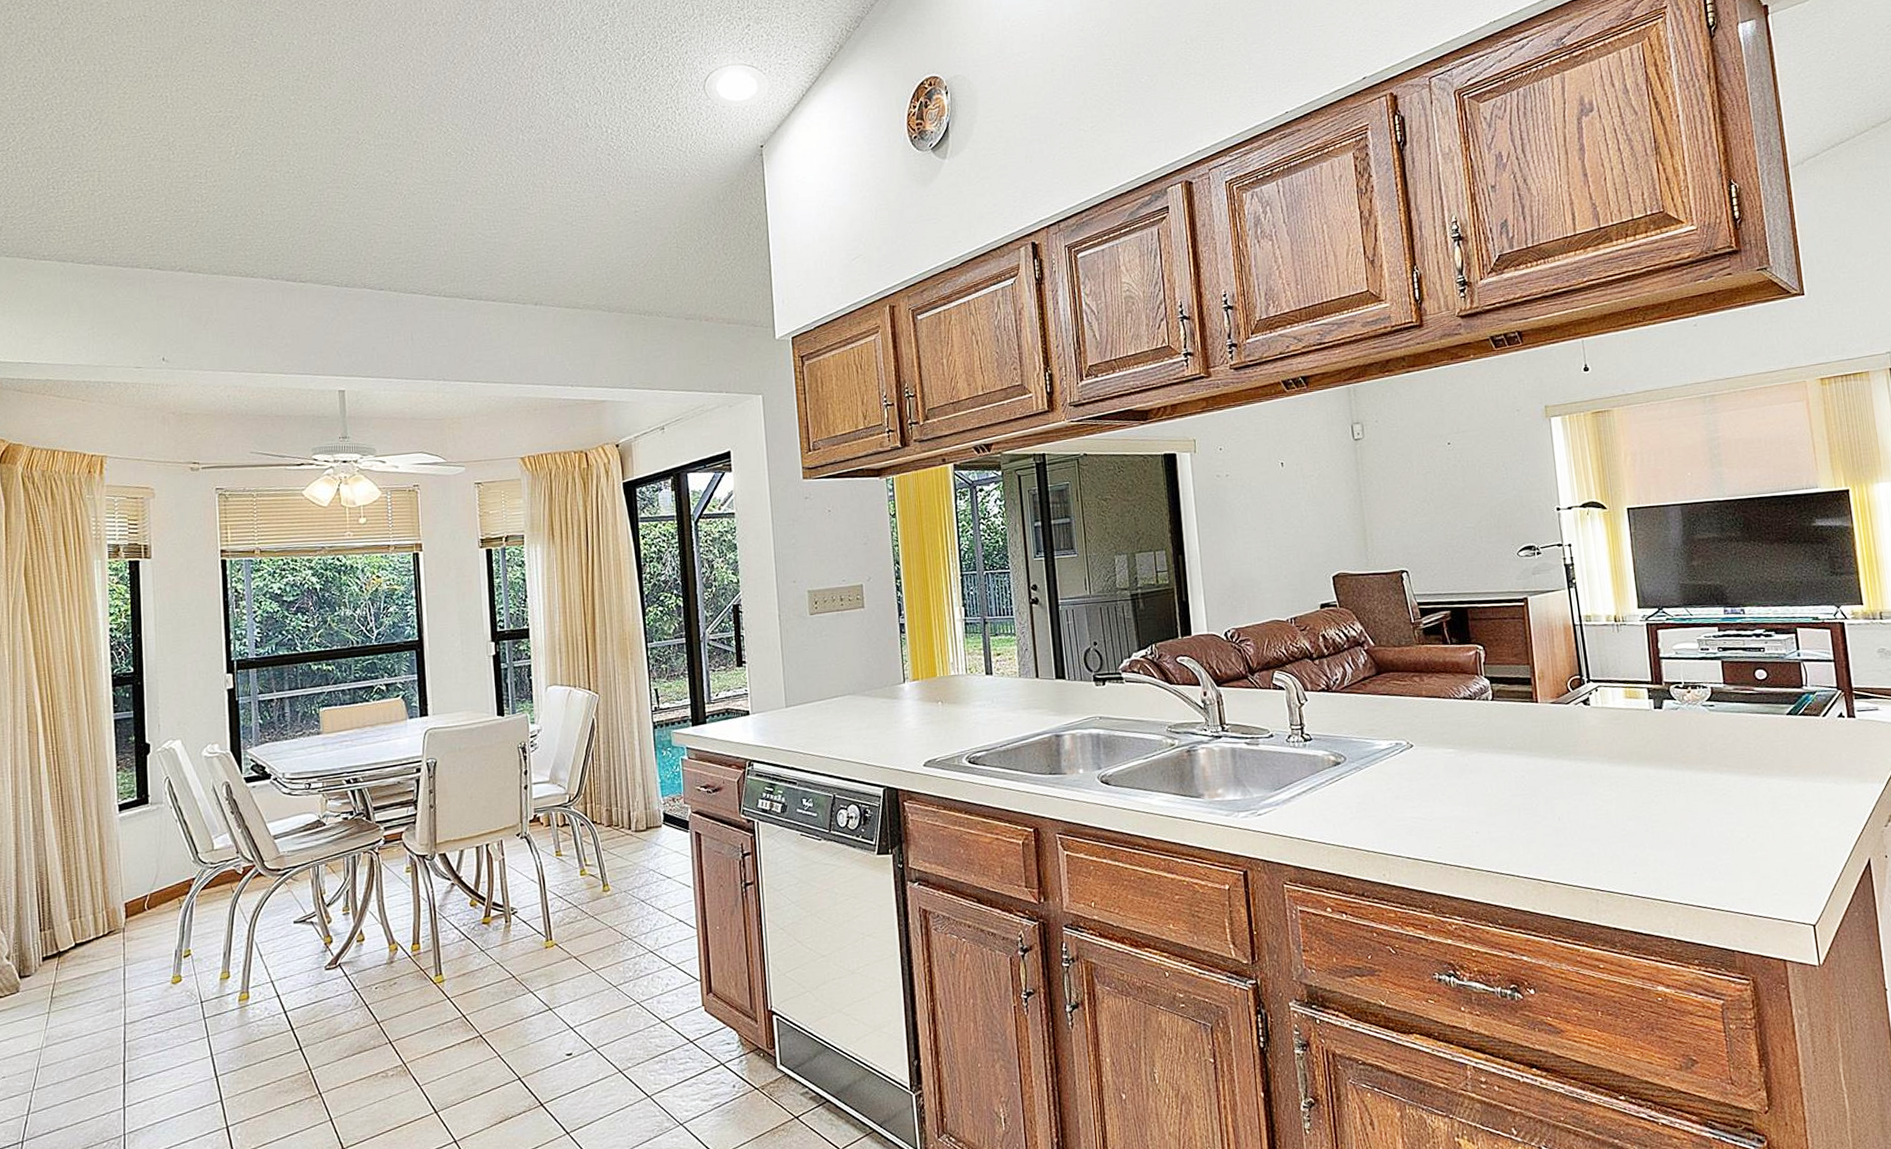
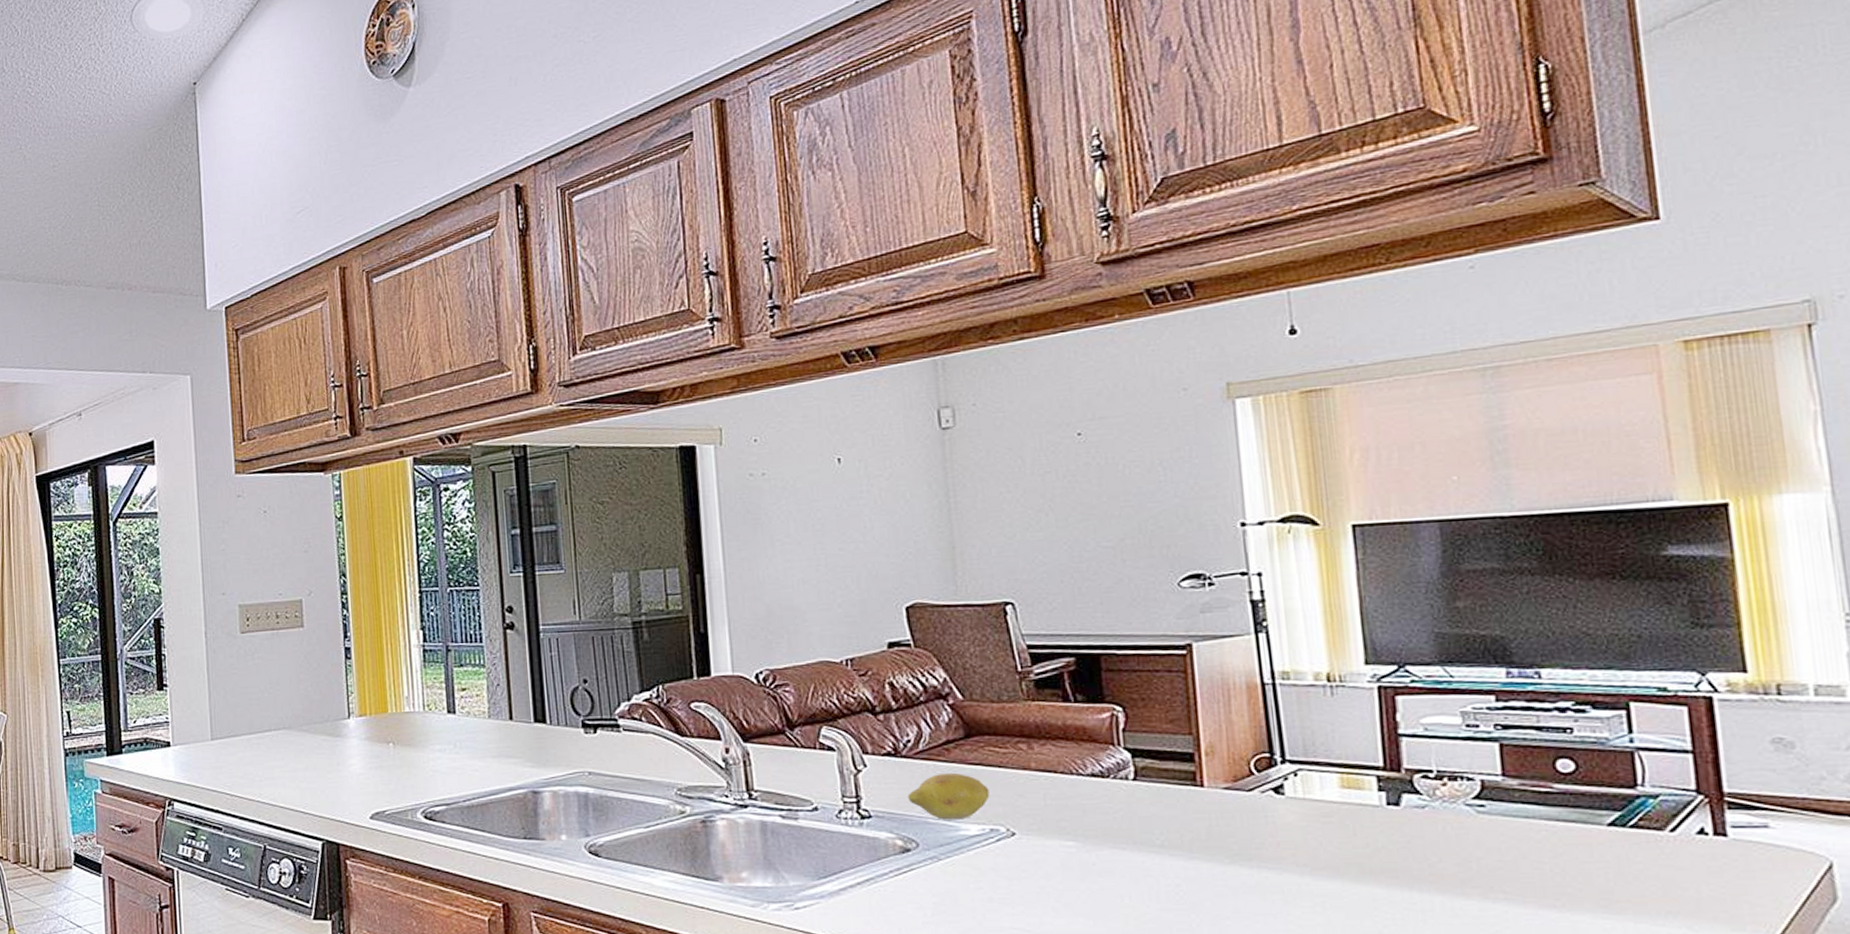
fruit: none [1337,702,1395,738] -> present [907,773,990,820]

